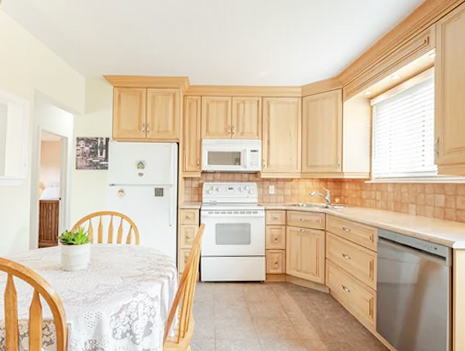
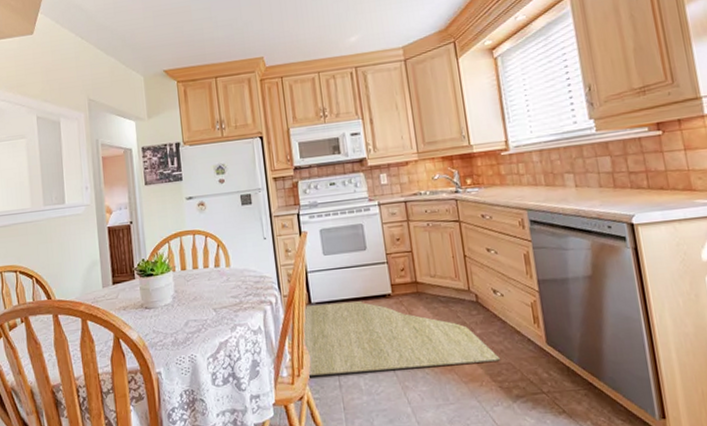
rug: none [191,283,340,340] -> present [304,301,500,376]

